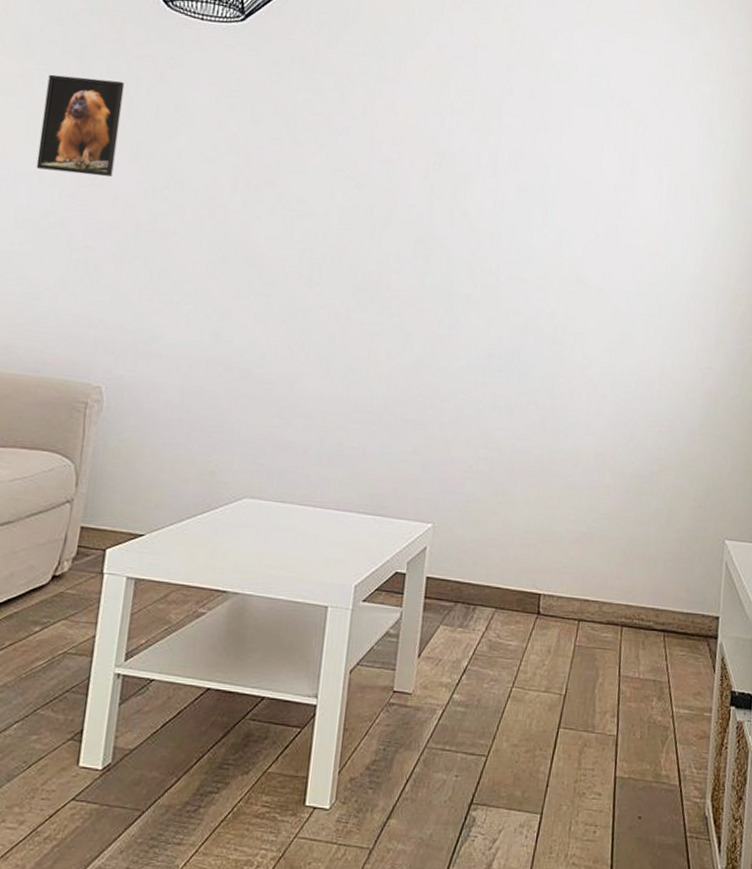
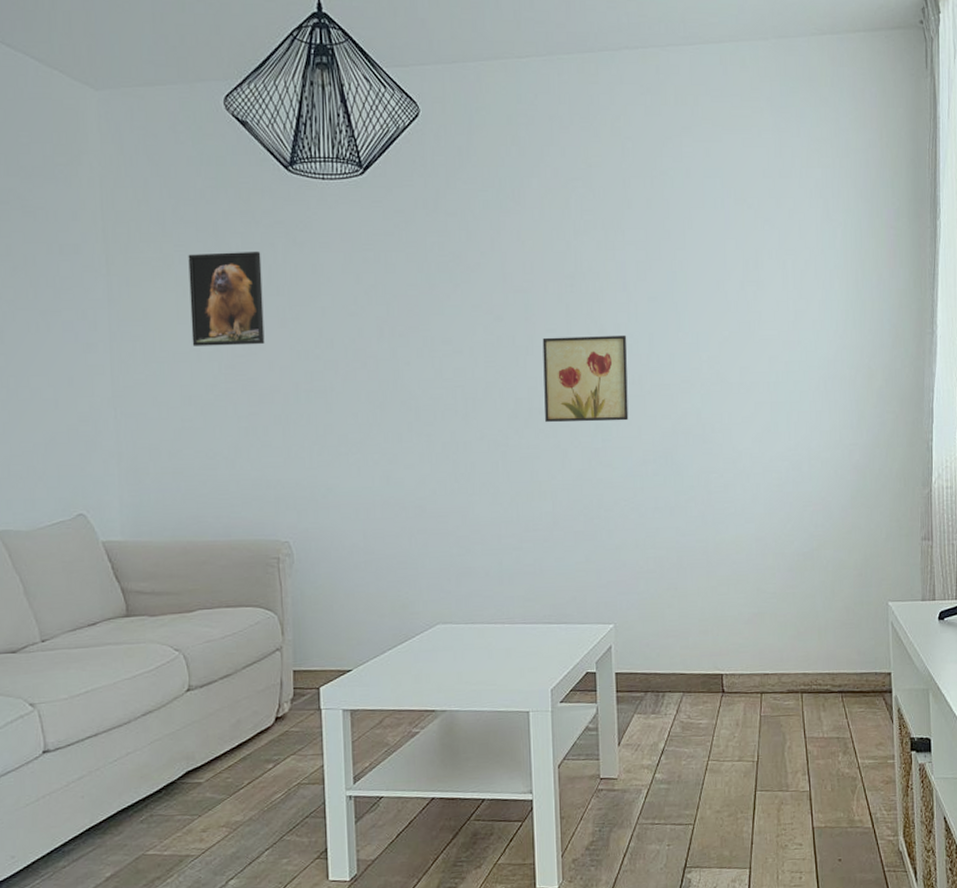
wall art: none [392,212,490,310] -> present [542,335,629,423]

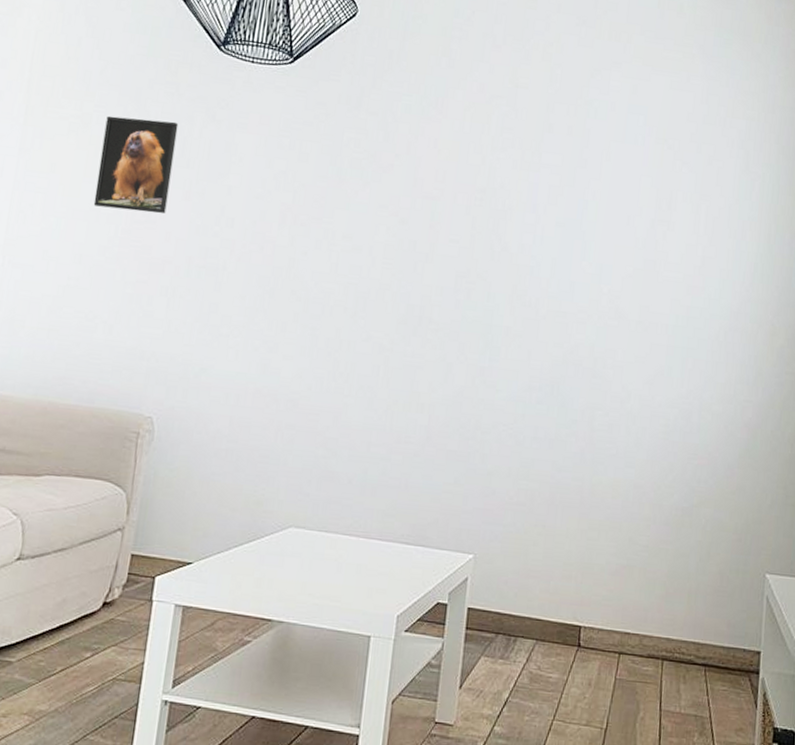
wall art: present [542,335,629,423] -> none [434,247,530,343]

